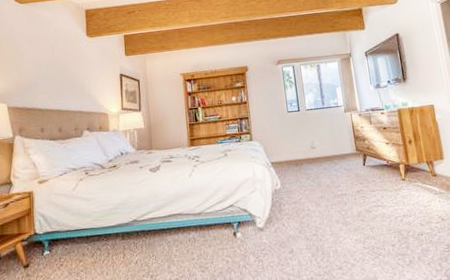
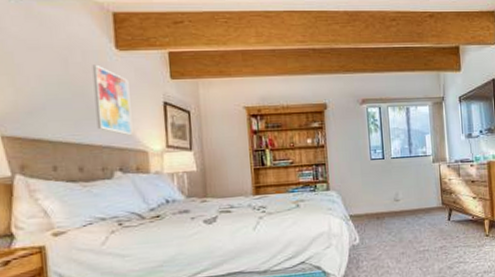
wall art: none [70,49,98,102] -> present [92,64,133,136]

